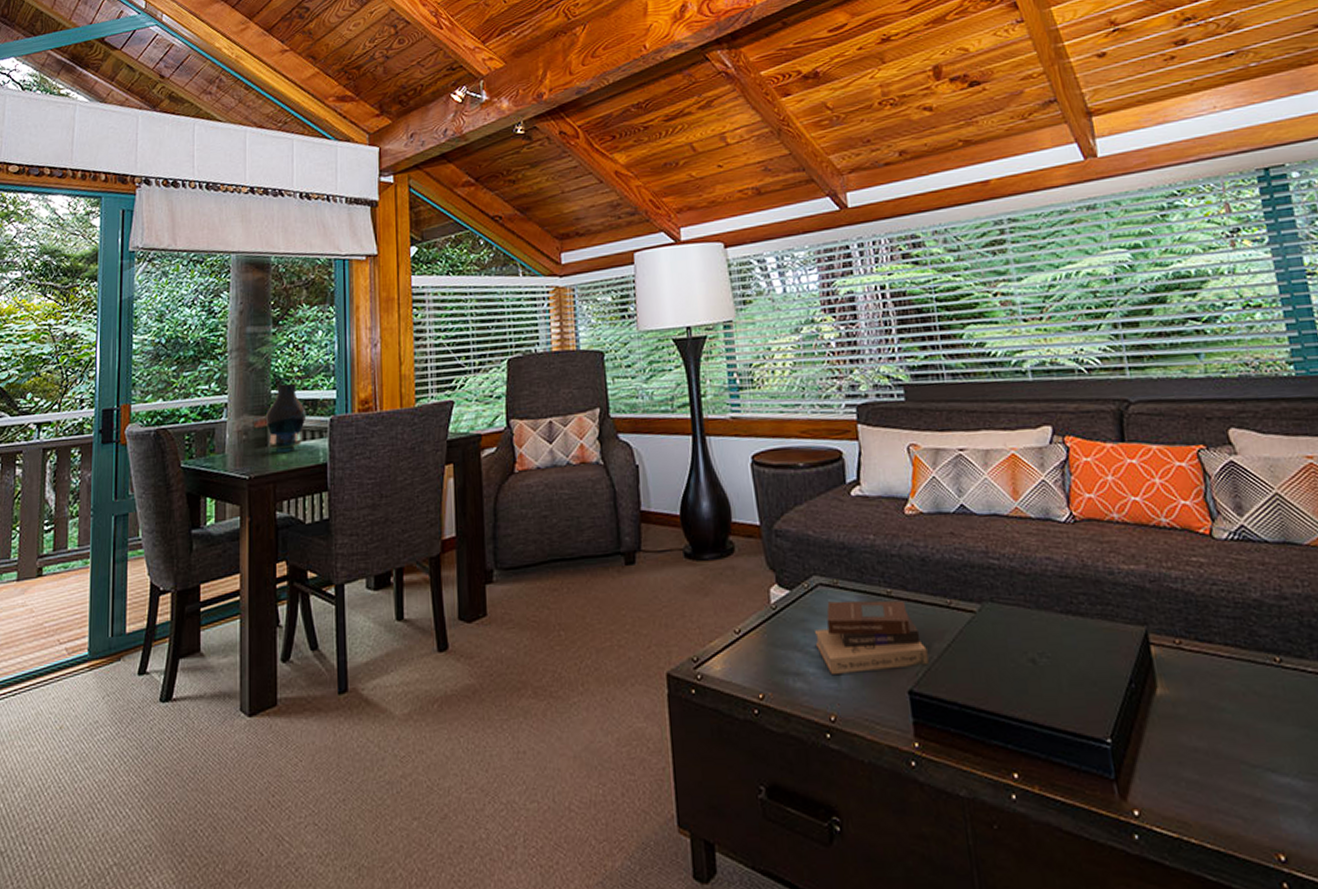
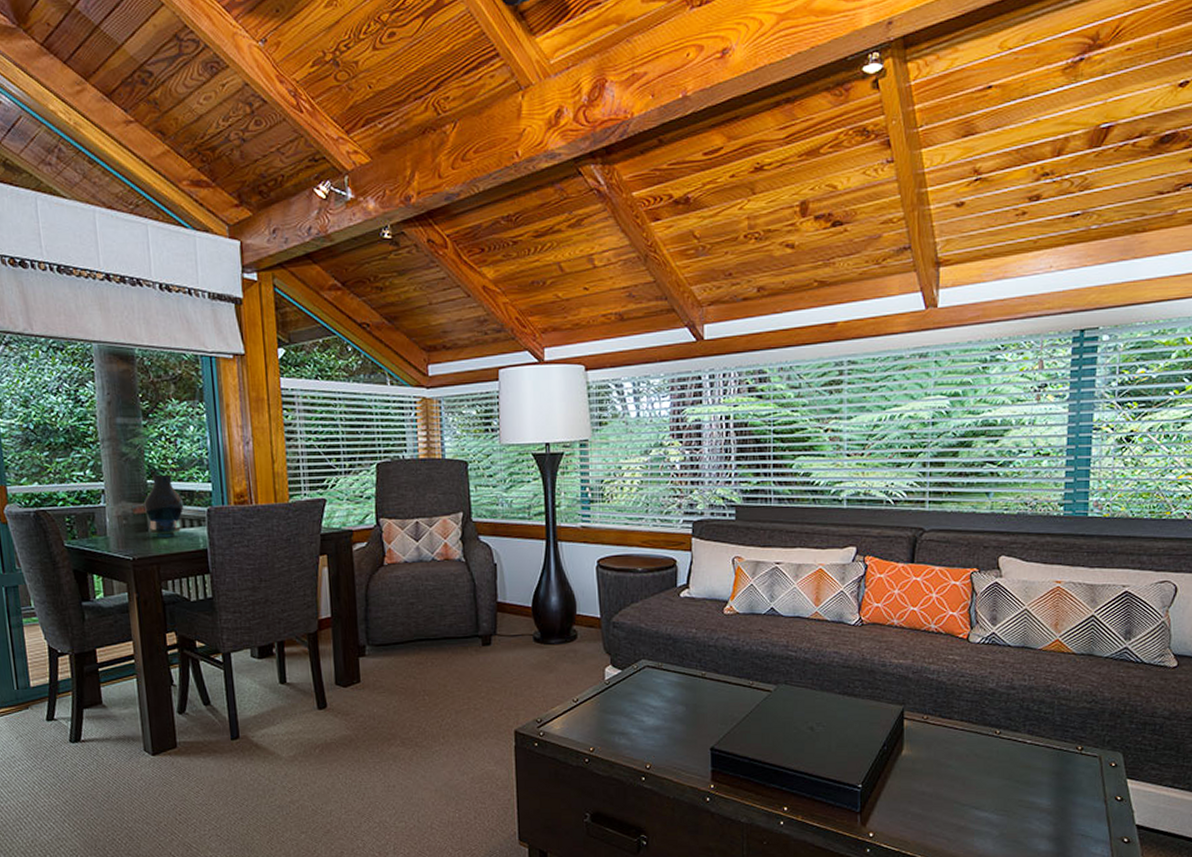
books: present [815,600,929,674] -> none [639,679,729,734]

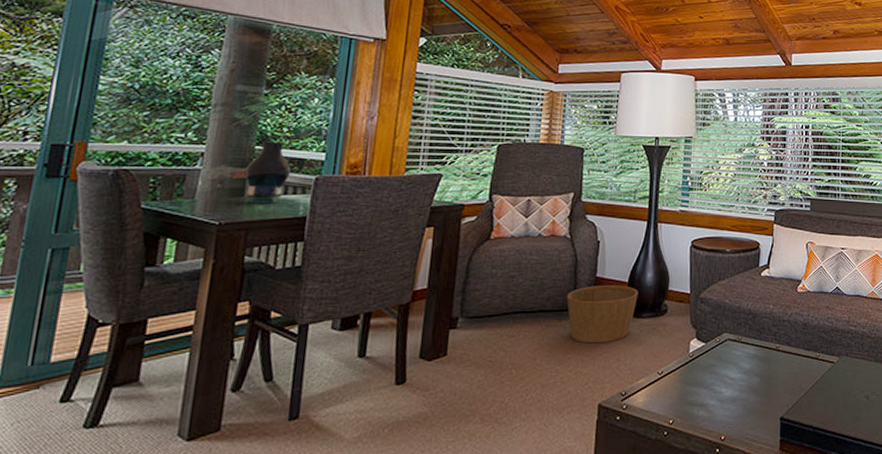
basket: none [470,609,544,671] -> present [567,284,639,344]

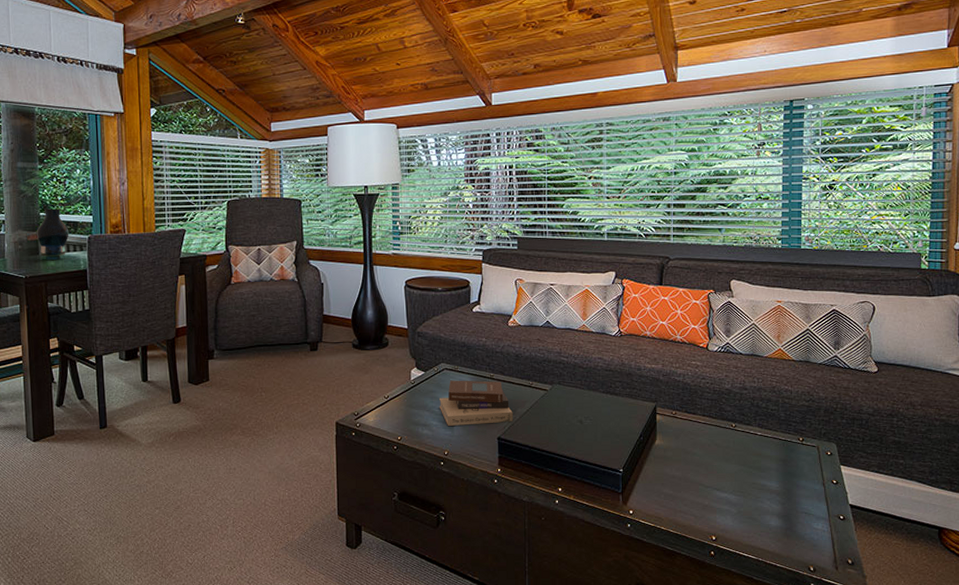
basket: present [567,284,639,344] -> none [300,321,361,372]
books: none [718,352,798,405] -> present [439,380,513,426]

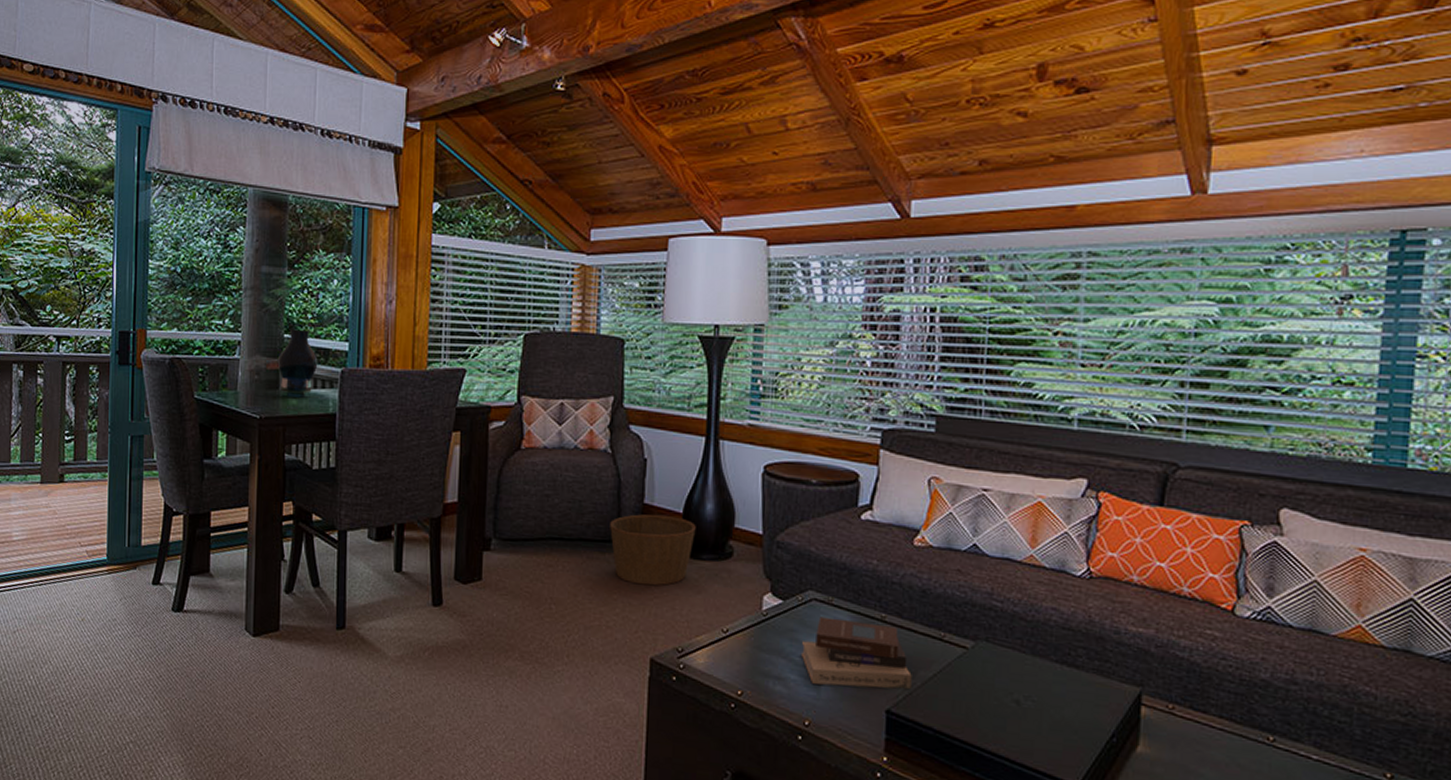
basket: none [300,321,361,372] -> present [610,514,696,586]

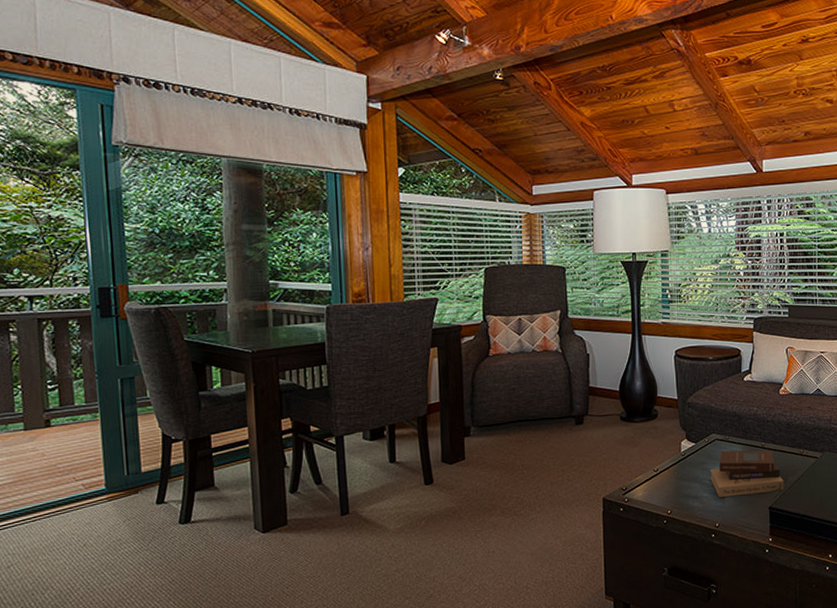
vase: present [277,329,318,398] -> none [264,275,304,332]
basket: present [610,514,696,586] -> none [565,393,630,446]

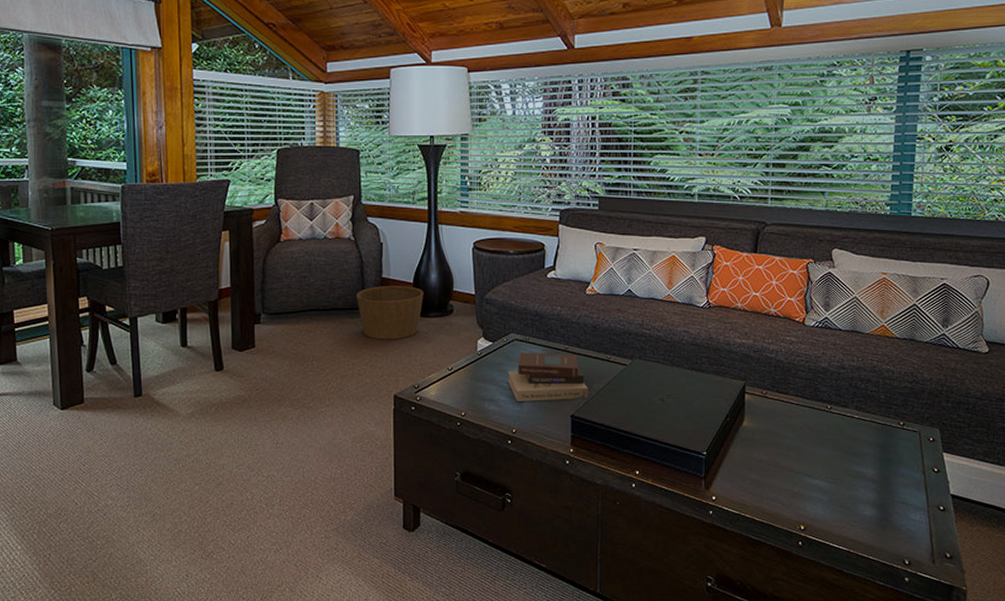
basket: none [565,393,630,446] -> present [356,285,424,340]

